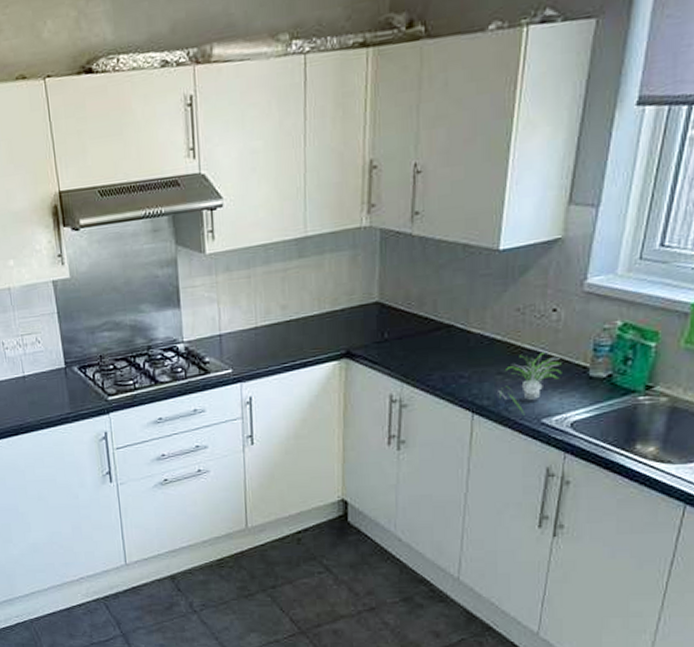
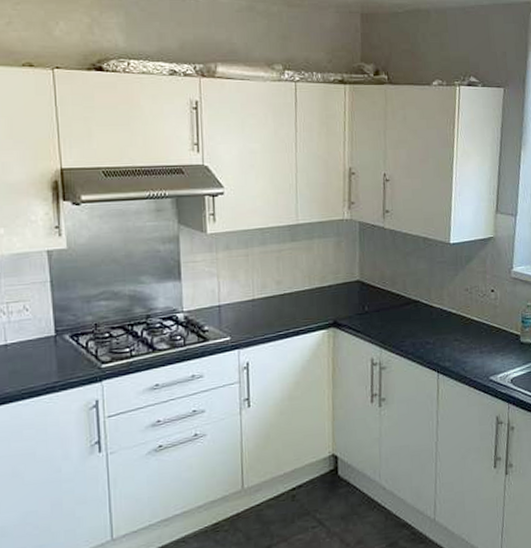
plant: present [498,351,562,416] -> none [456,323,501,374]

